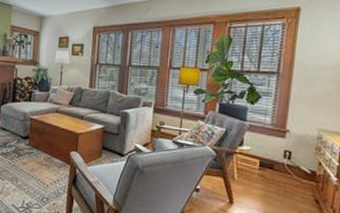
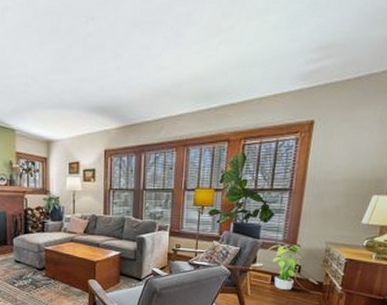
potted plant: none [256,127,292,178] -> present [268,244,301,291]

